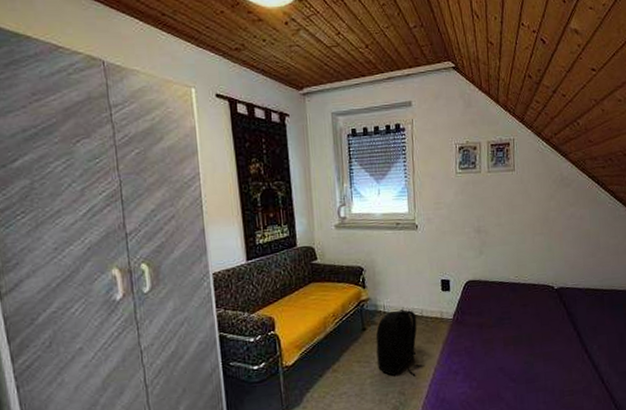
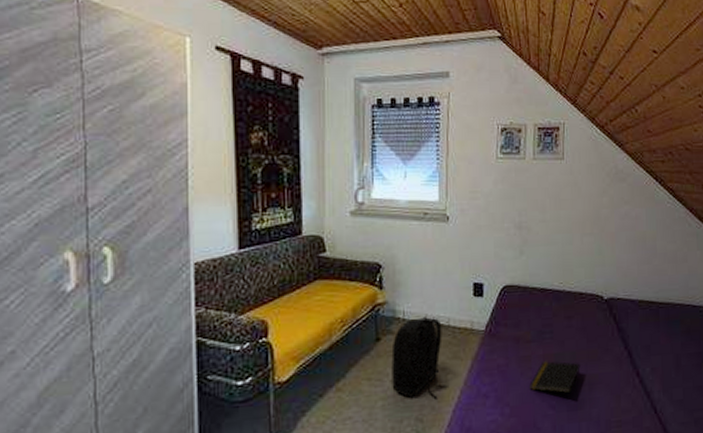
notepad: none [492,341,536,369] -> present [529,360,581,394]

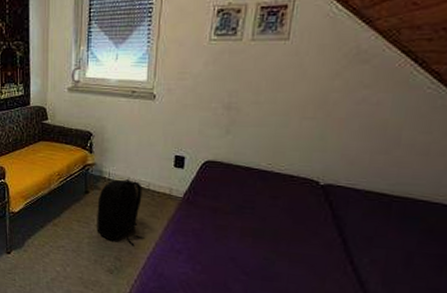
notepad: present [529,360,581,394] -> none [223,232,282,266]

